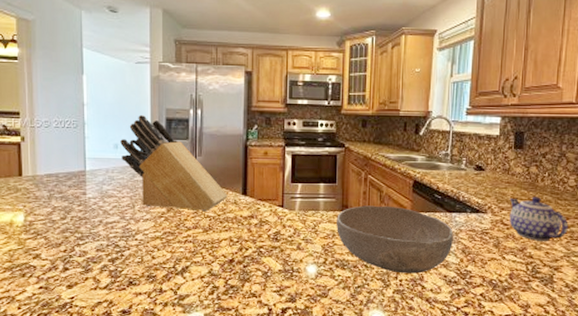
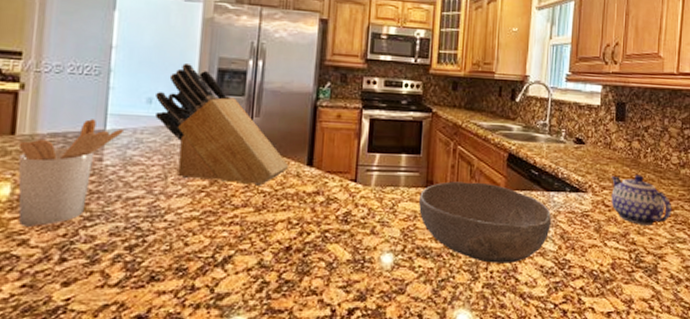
utensil holder: none [25,162,99,245] -> present [18,119,124,227]

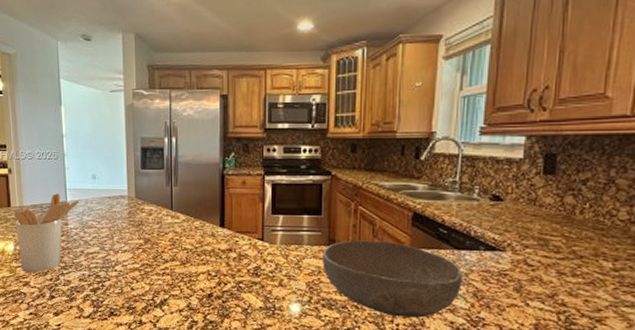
knife block: present [155,64,289,186] -> none [98,145,205,244]
teapot: present [611,175,672,225] -> none [535,232,617,287]

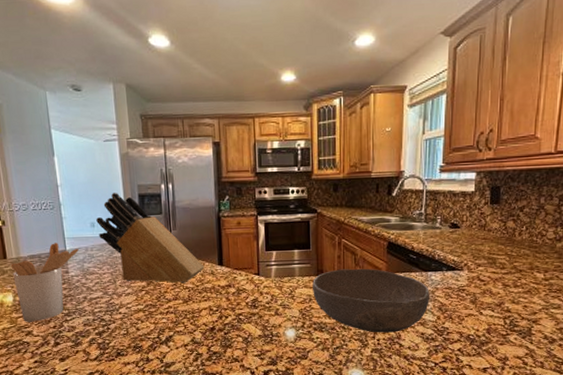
knife block: none [98,145,205,244] -> present [96,193,205,284]

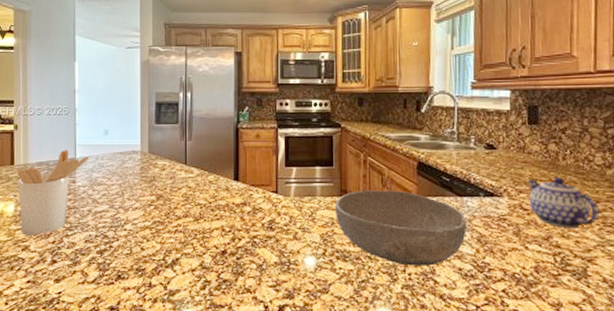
knife block: present [96,193,205,284] -> none [110,100,219,199]
teapot: none [486,251,547,295] -> present [527,177,600,228]

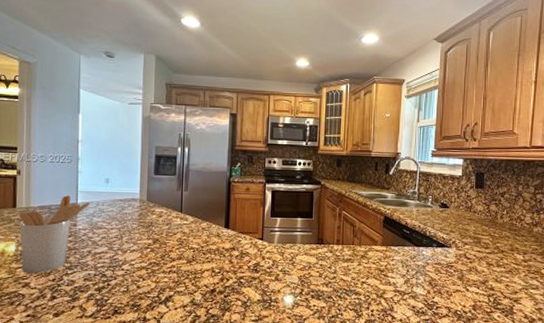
bowl: present [335,190,466,266] -> none [312,239,421,304]
teapot: present [527,177,600,228] -> none [471,233,526,274]

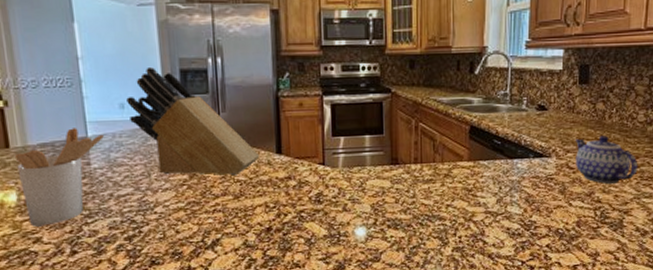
knife block: none [111,152,211,244] -> present [126,67,260,176]
teapot: none [471,233,526,274] -> present [575,135,638,184]

